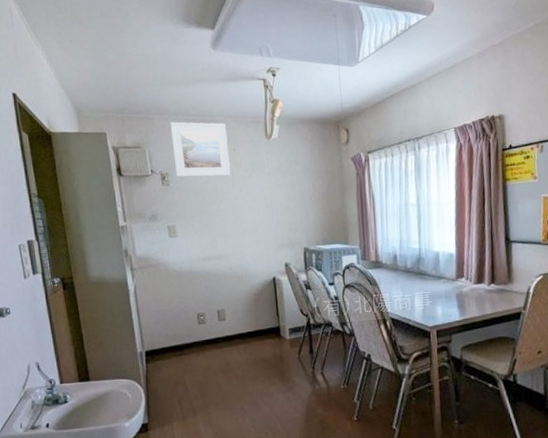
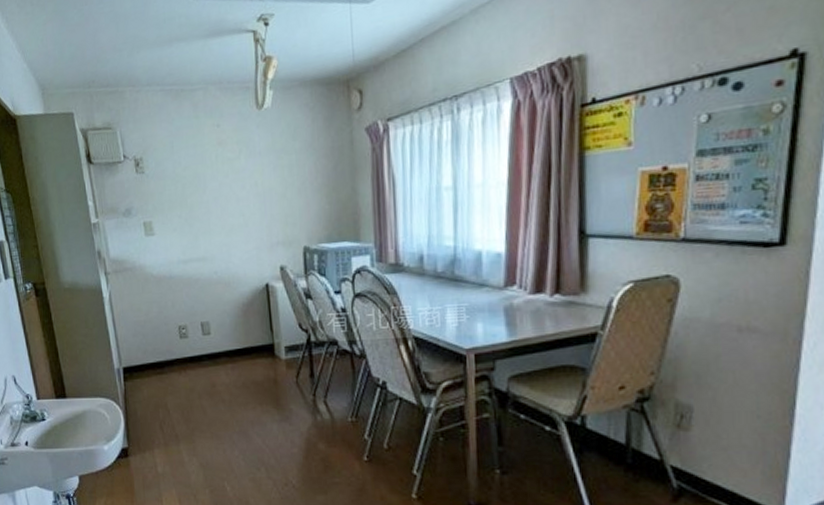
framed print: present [170,122,231,177] -> none [143,92,214,163]

